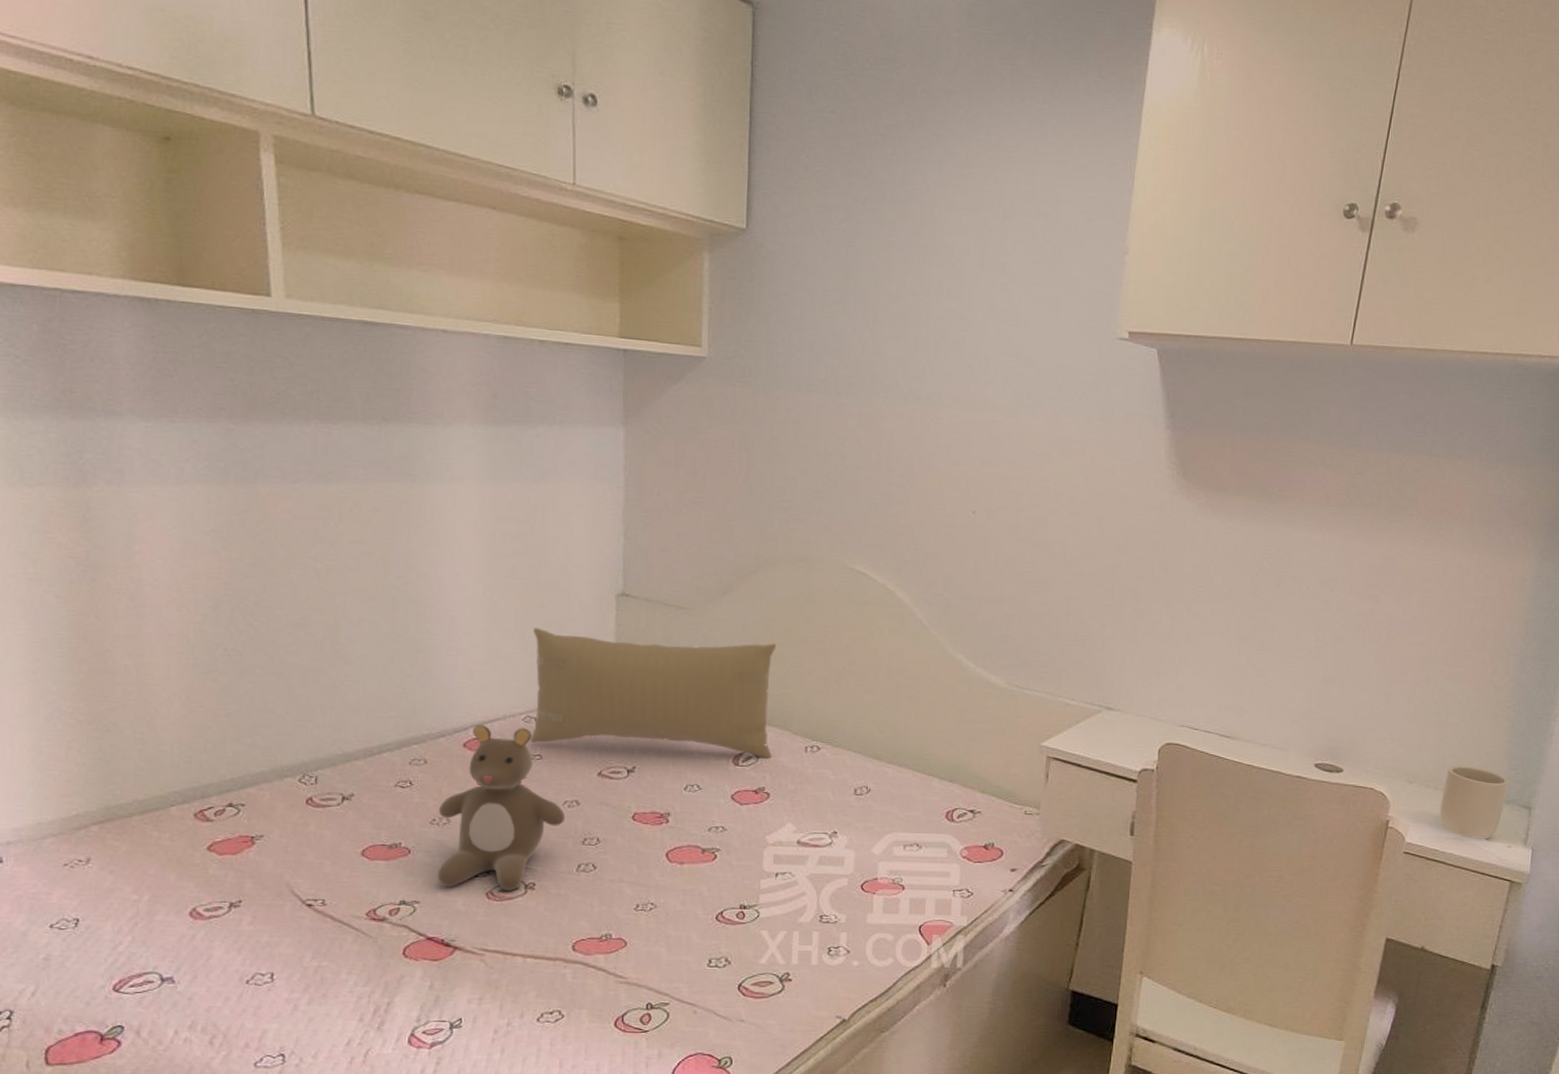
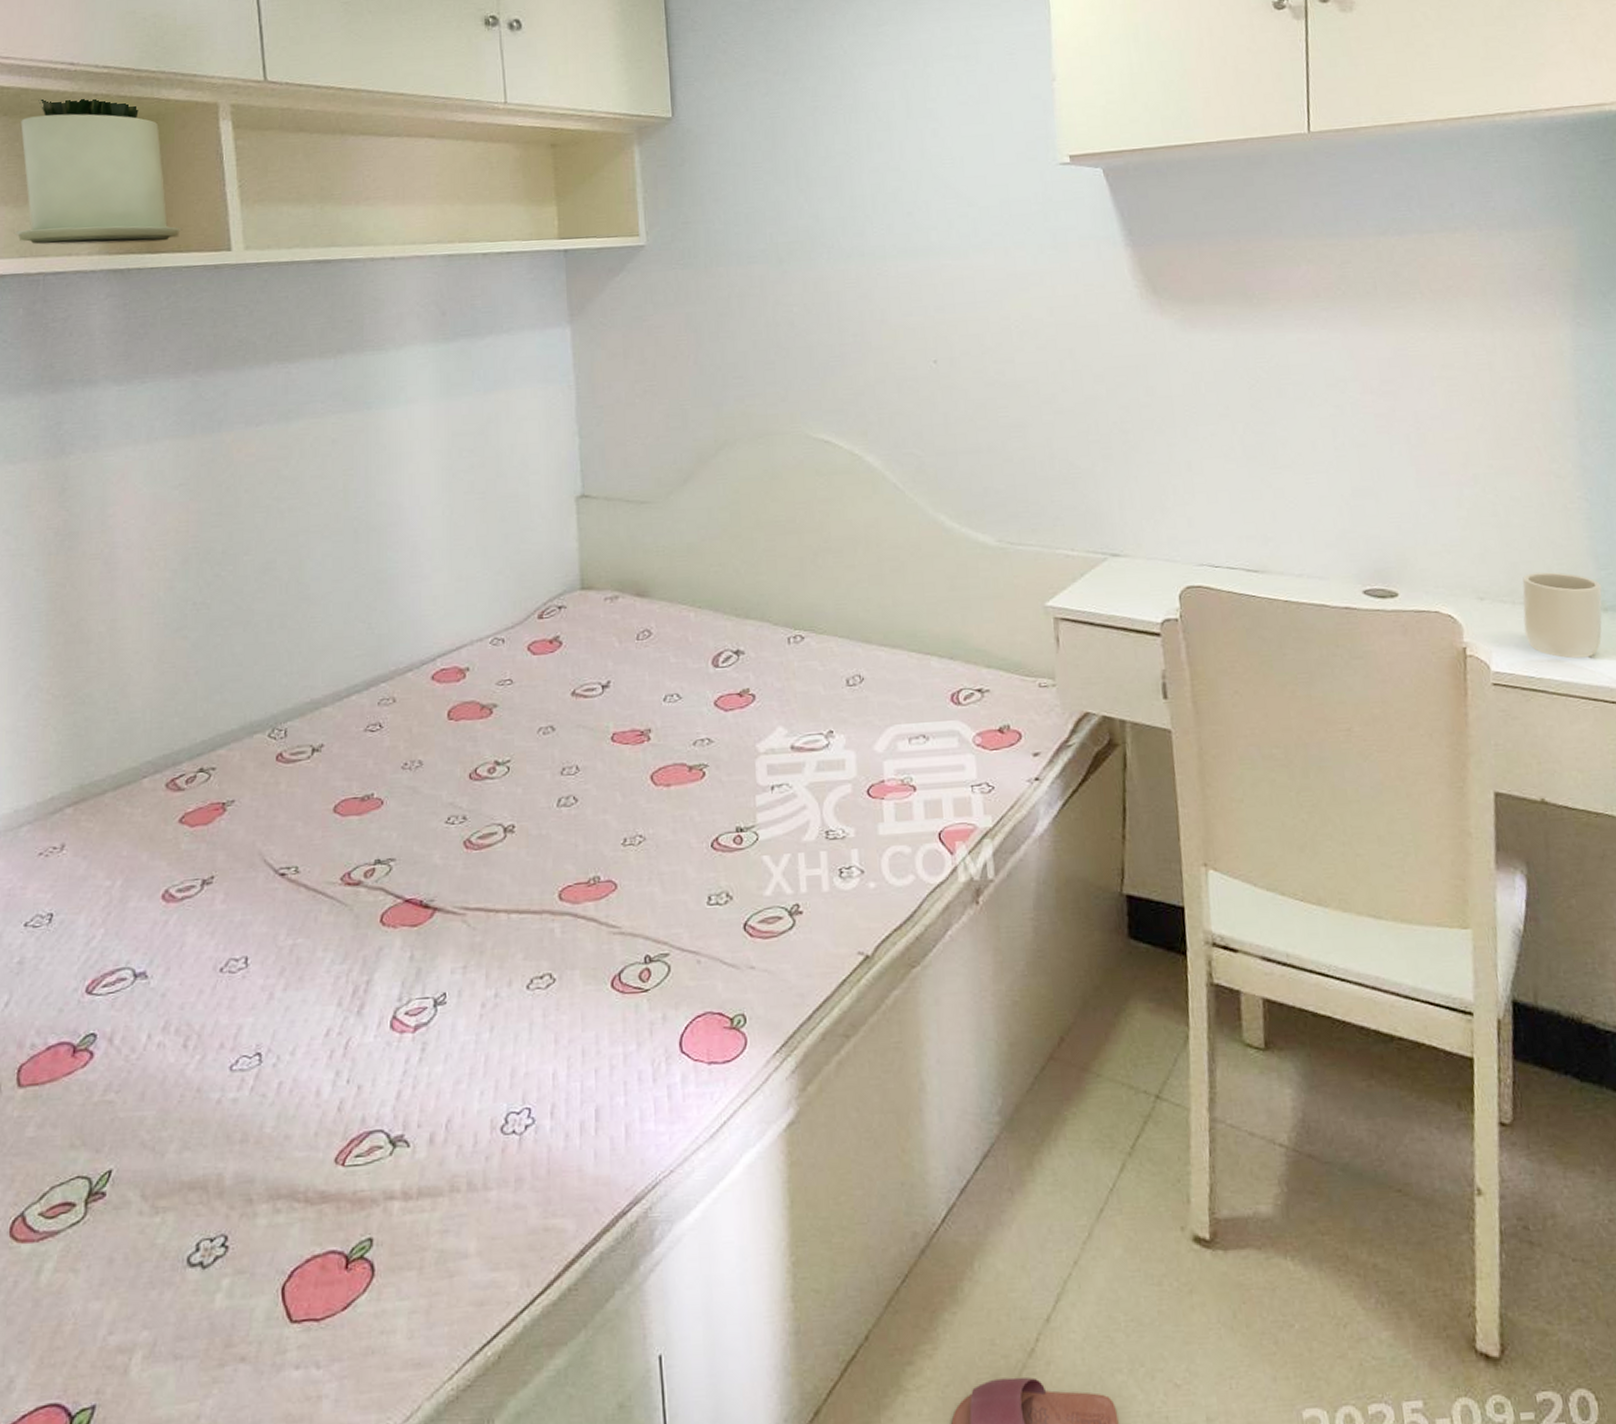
planter: none [25,93,218,275] -> present [13,99,183,246]
teddy bear: present [437,724,566,890] -> none [409,651,542,839]
pillow: present [531,627,777,758] -> none [495,528,753,667]

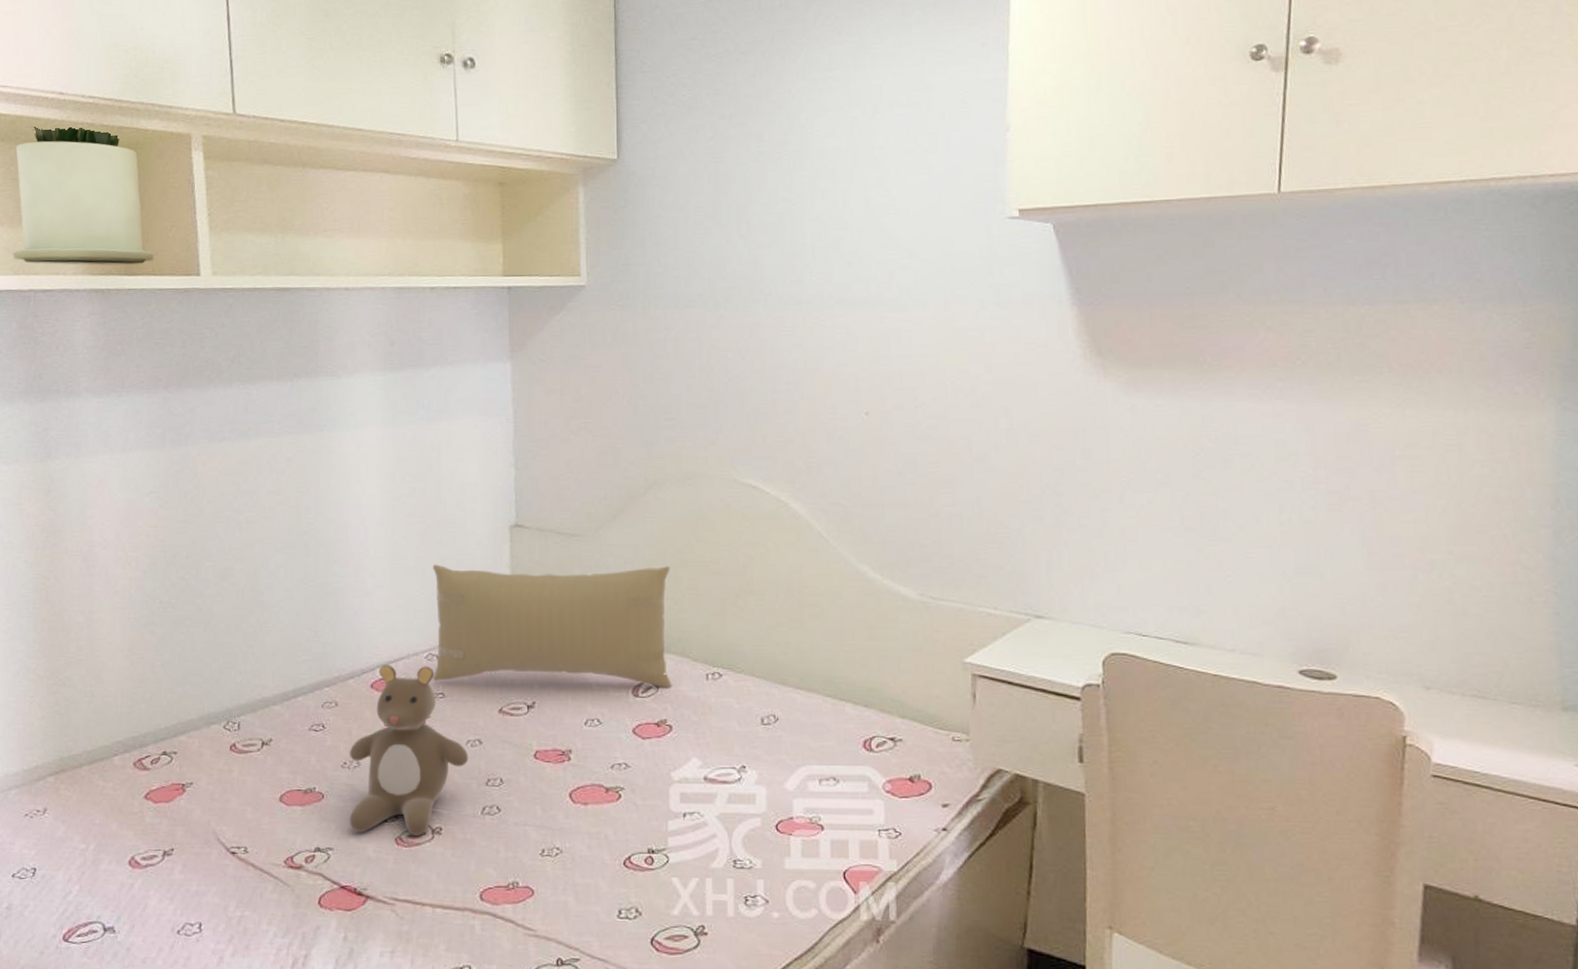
teddy bear: none [409,651,542,839] -> present [349,664,469,836]
pillow: none [495,528,753,667] -> present [433,564,672,687]
mug: present [1522,572,1602,659] -> none [1472,666,1564,757]

